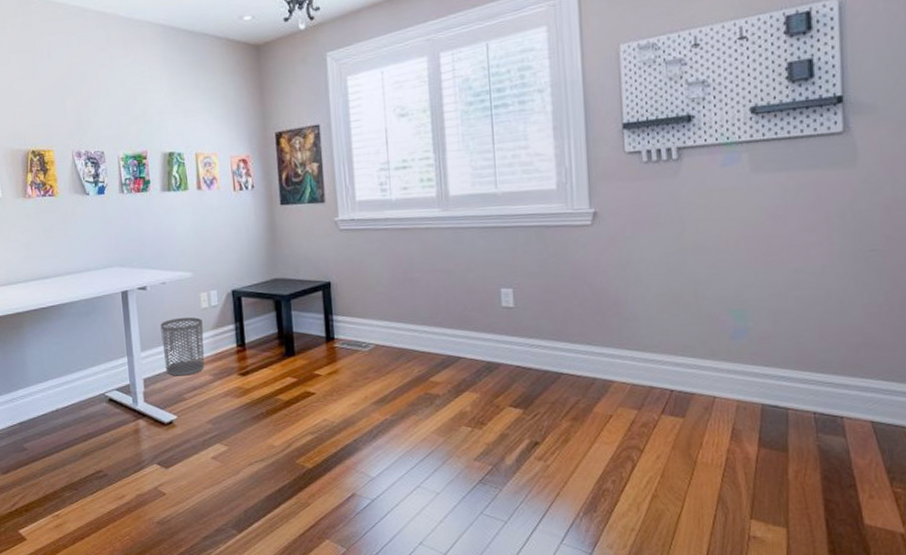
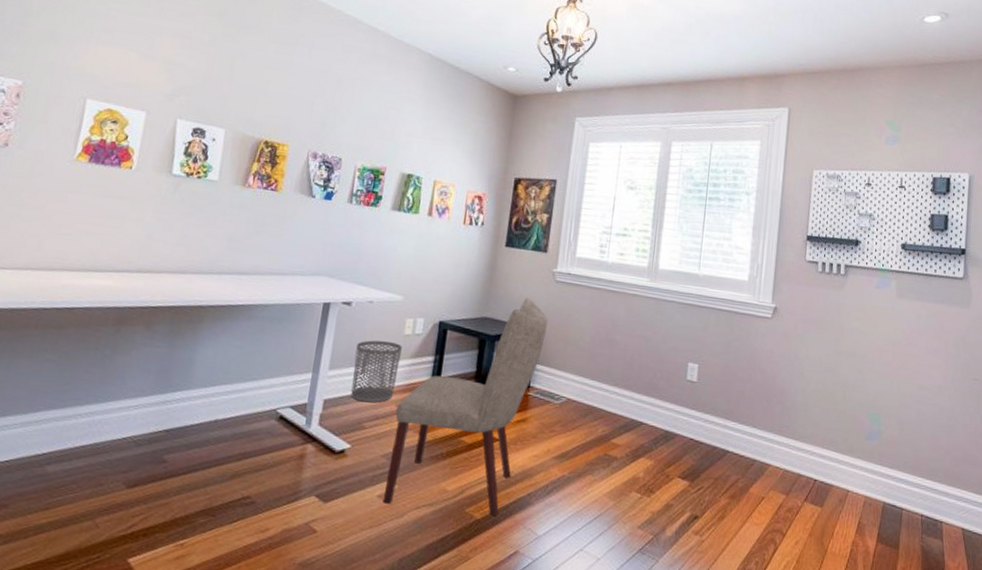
chair: none [211,251,341,464] -> present [382,297,549,516]

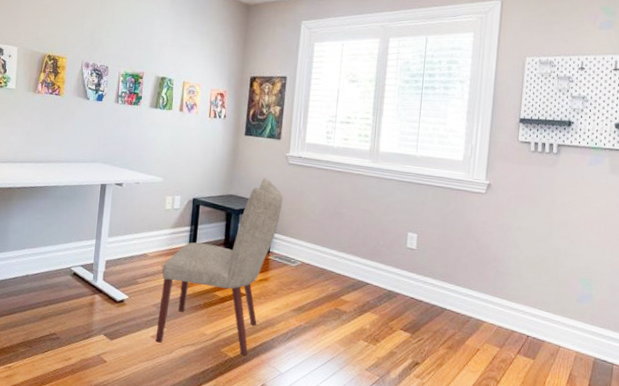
waste bin: present [351,340,402,403] -> none [126,214,164,264]

